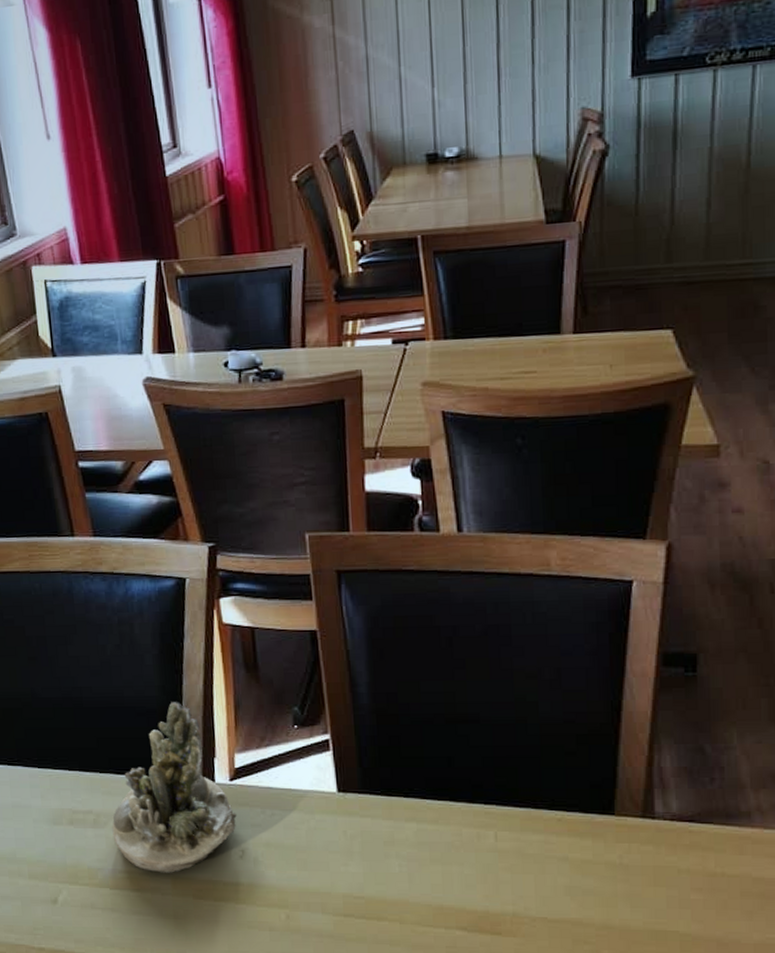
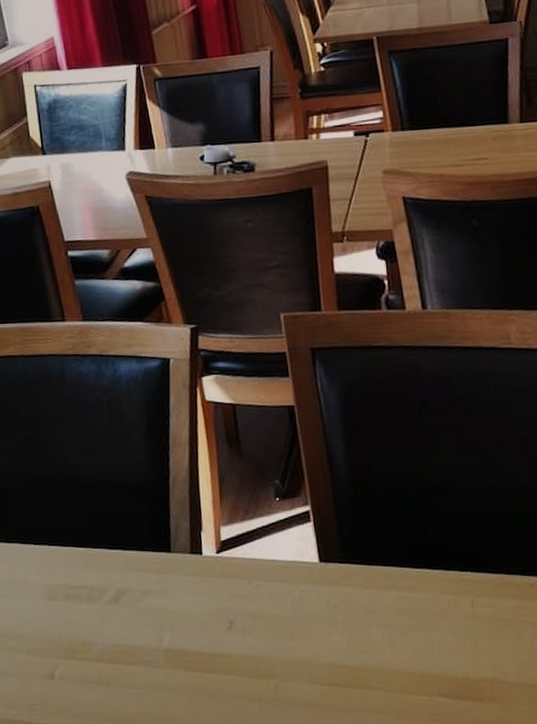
succulent planter: present [112,702,237,873] -> none [105,477,224,646]

